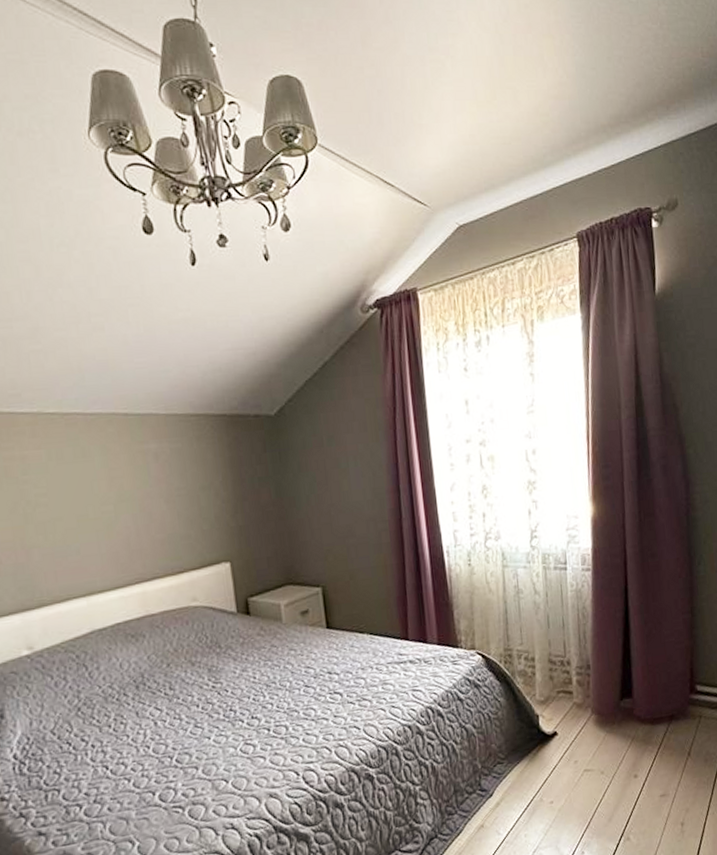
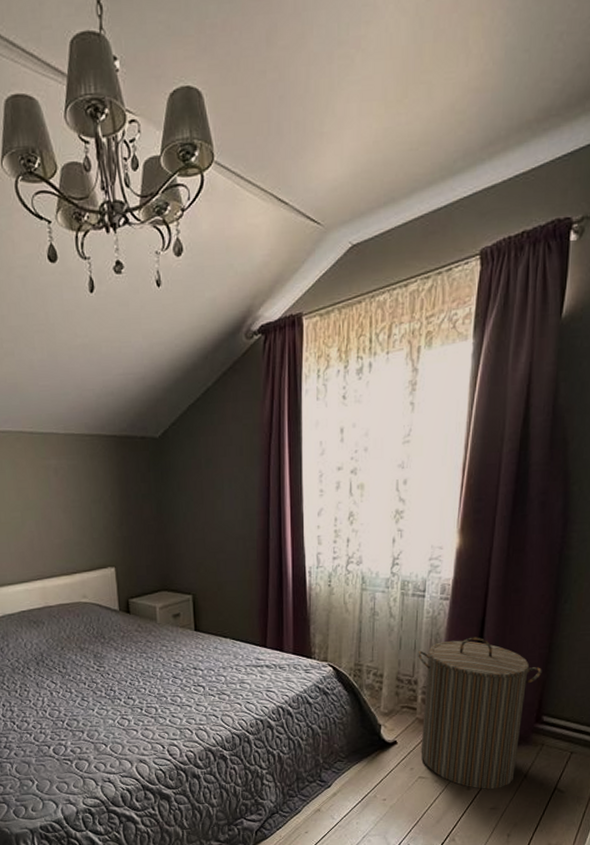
laundry hamper: none [566,607,689,775] -> present [417,637,542,789]

